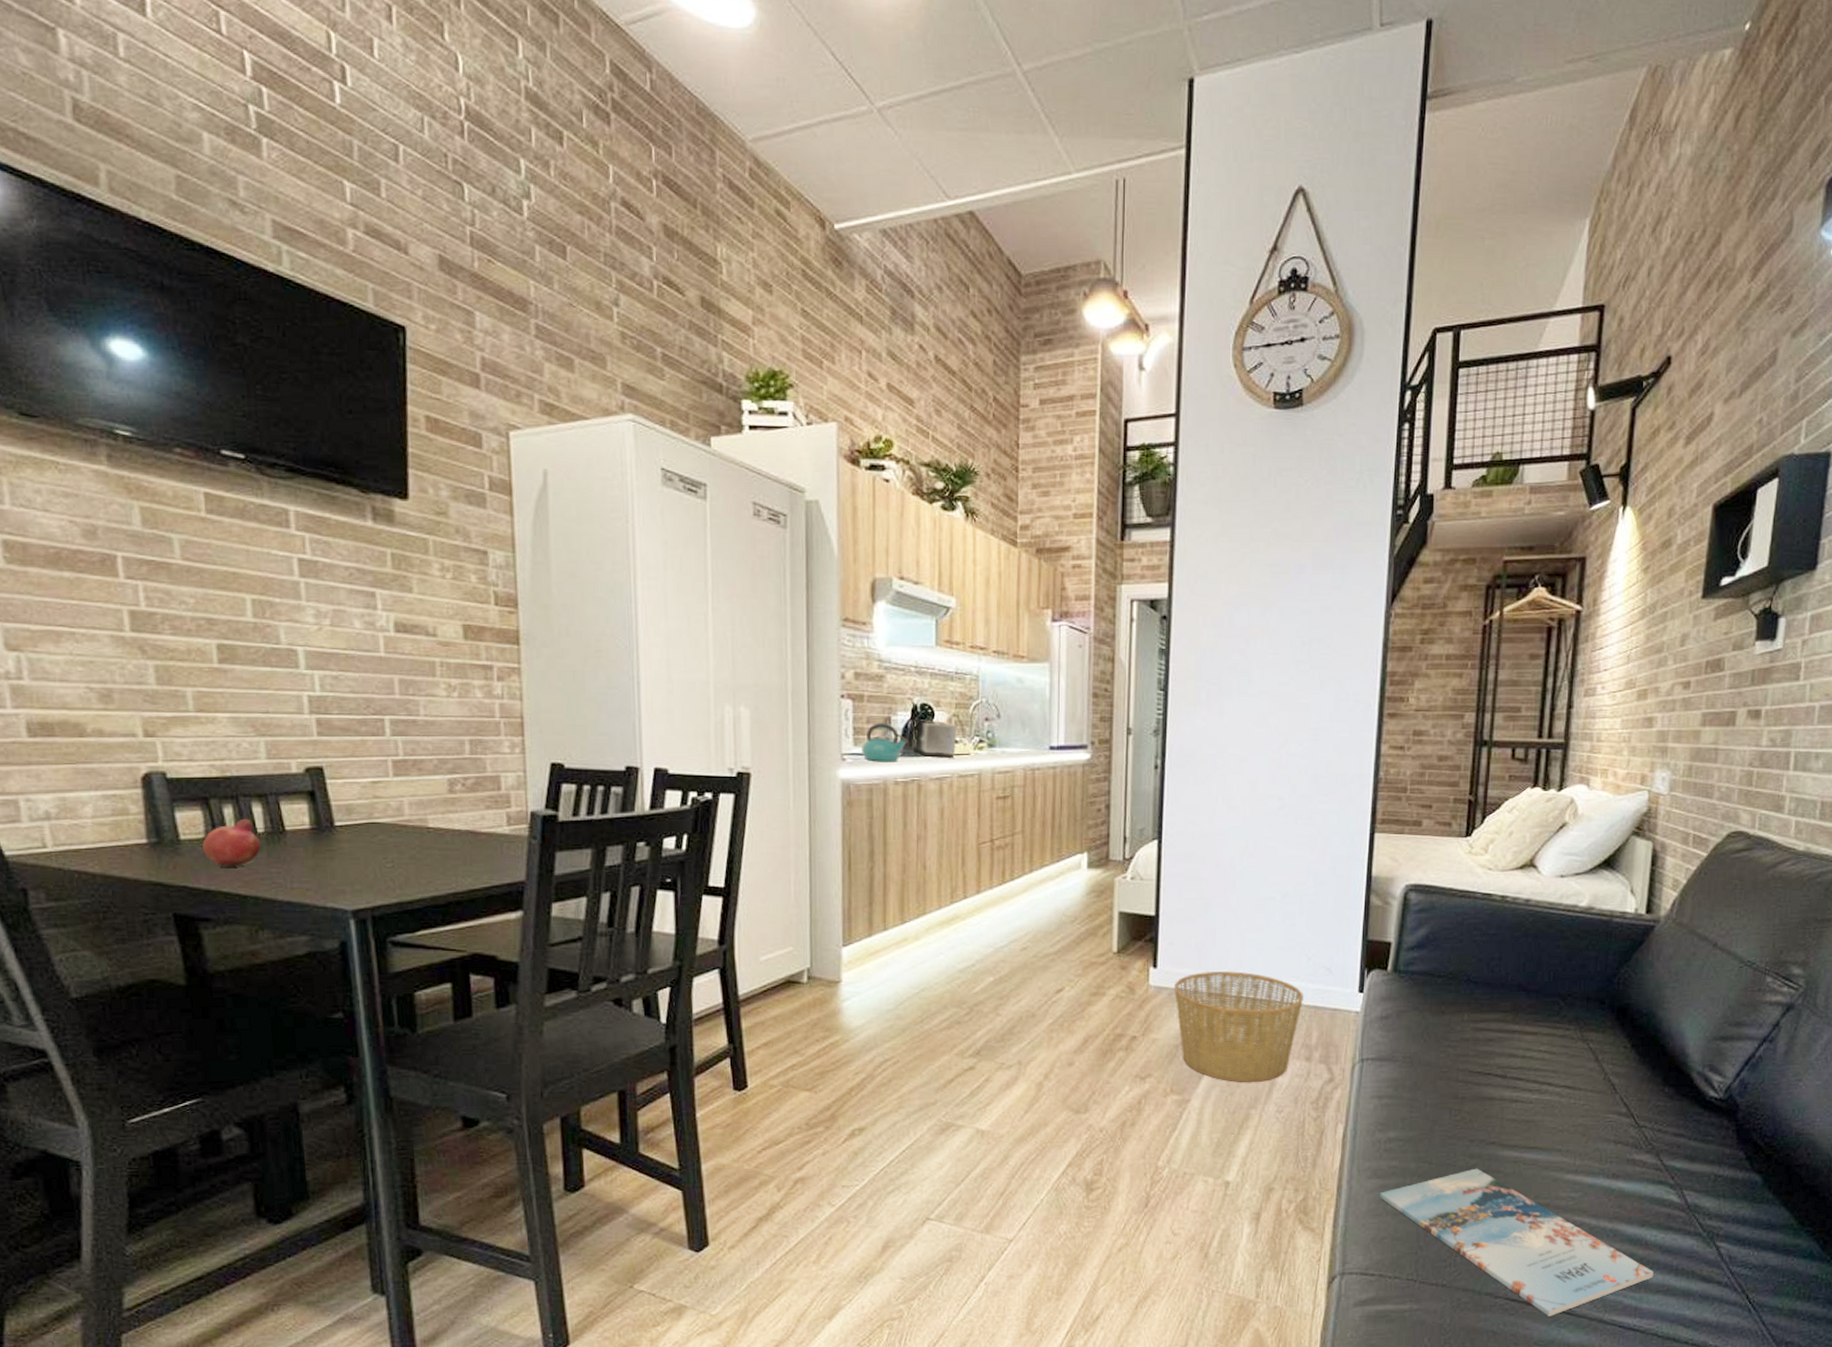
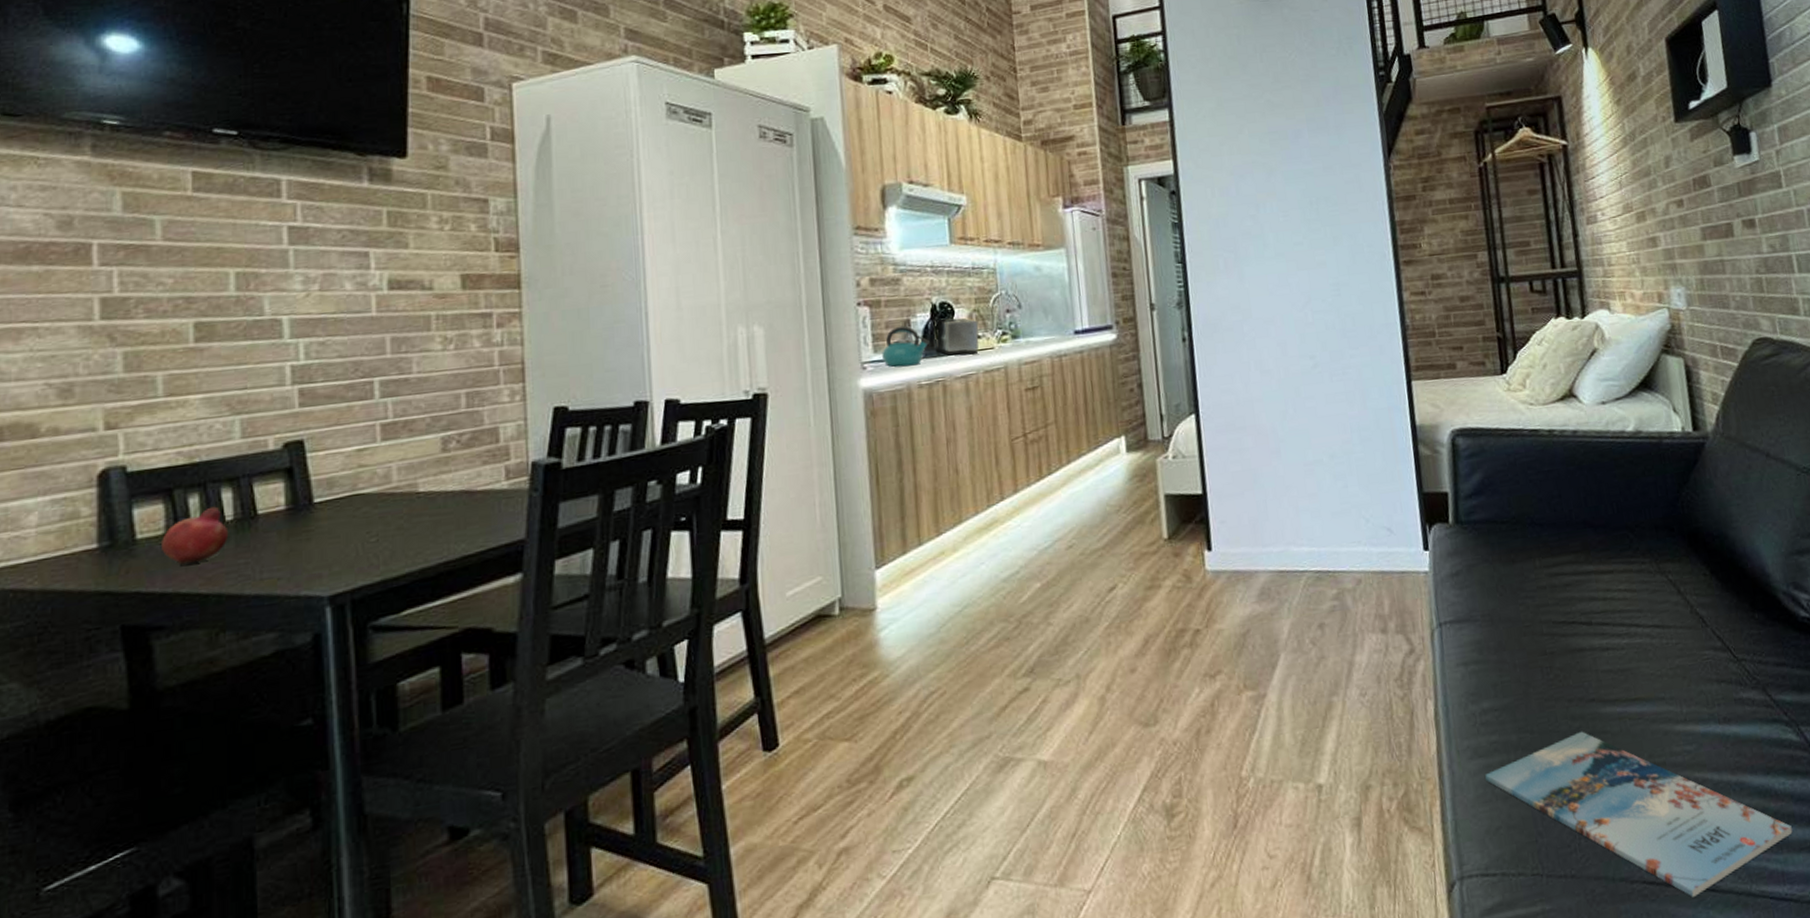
basket: present [1173,971,1304,1083] -> none [1231,543,1369,668]

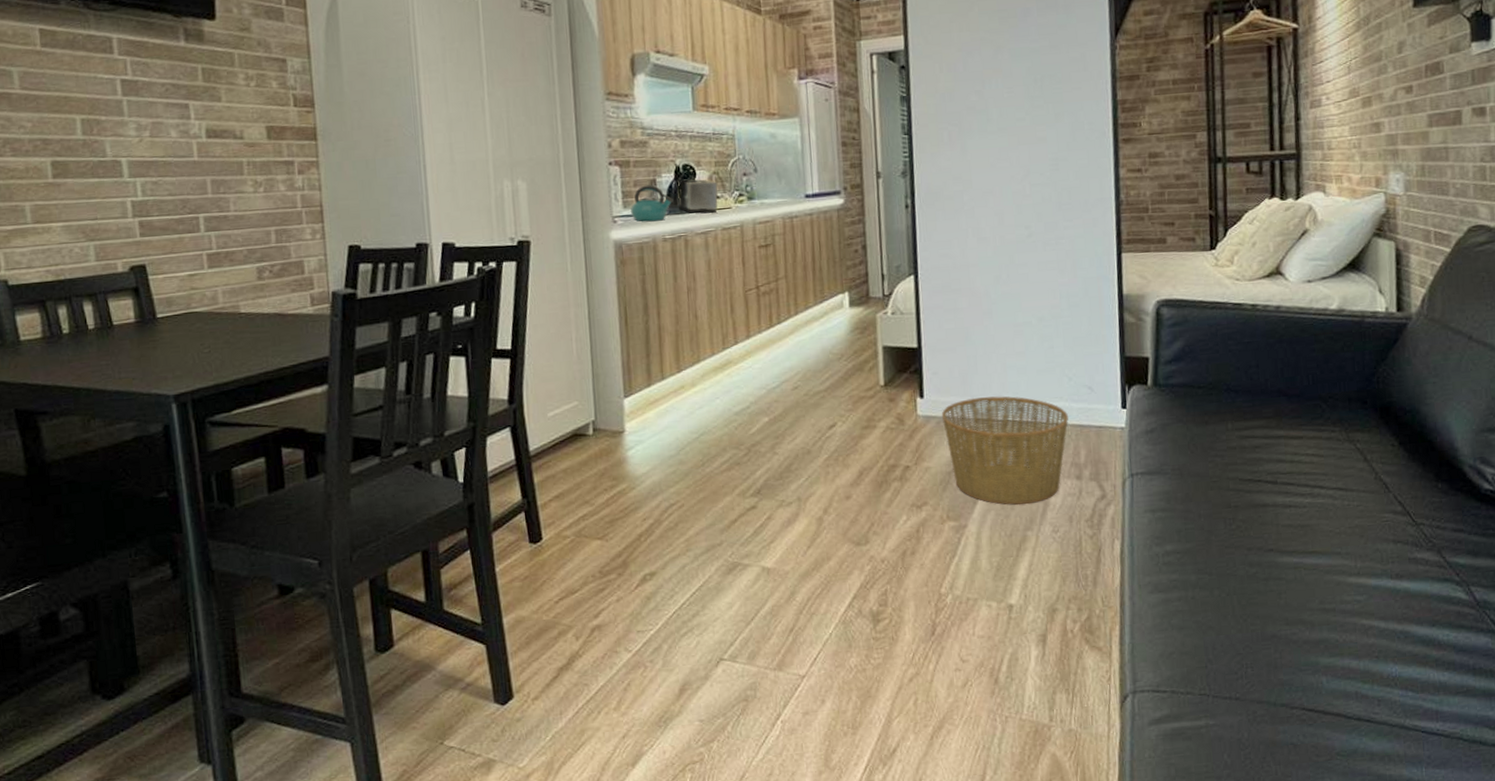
fruit: present [162,506,229,565] -> none [40,316,92,364]
basket: none [1231,543,1369,668] -> present [941,396,1069,505]
magazine: present [1485,731,1793,897] -> none [1163,576,1451,725]

